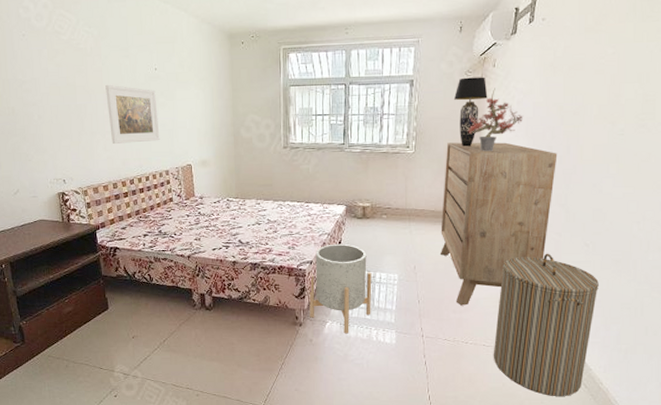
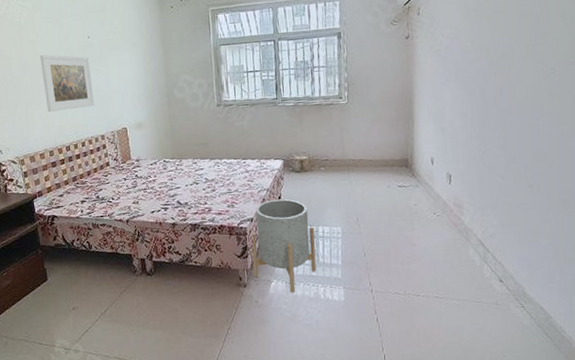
dresser: present [440,142,558,306] -> none [379,87,491,256]
table lamp: present [453,77,488,147] -> none [381,25,416,95]
potted plant: present [462,87,523,151] -> none [392,35,453,98]
laundry hamper: present [493,253,599,396] -> none [447,196,549,348]

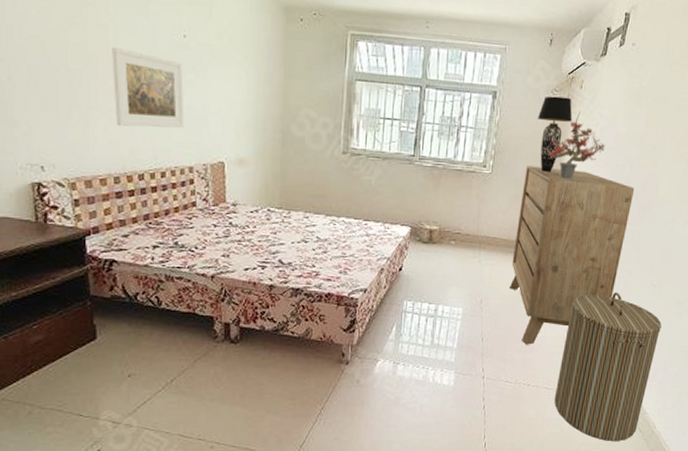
planter: present [250,198,317,293] -> none [359,270,434,374]
dresser: none [379,87,491,256] -> present [510,166,635,345]
table lamp: none [381,25,416,95] -> present [537,96,573,173]
potted plant: none [392,35,453,98] -> present [543,111,605,179]
laundry hamper: none [447,196,549,348] -> present [554,292,662,441]

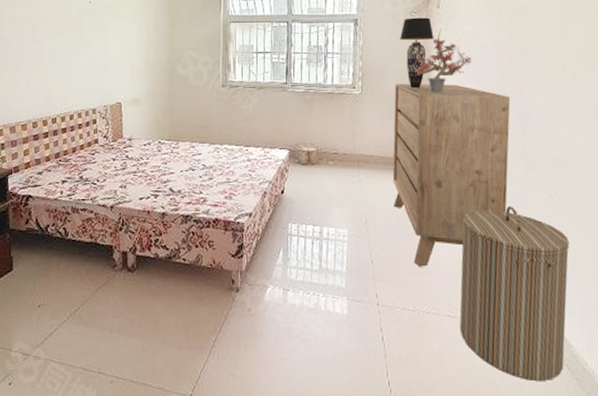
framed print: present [112,46,185,128] -> none [34,17,89,79]

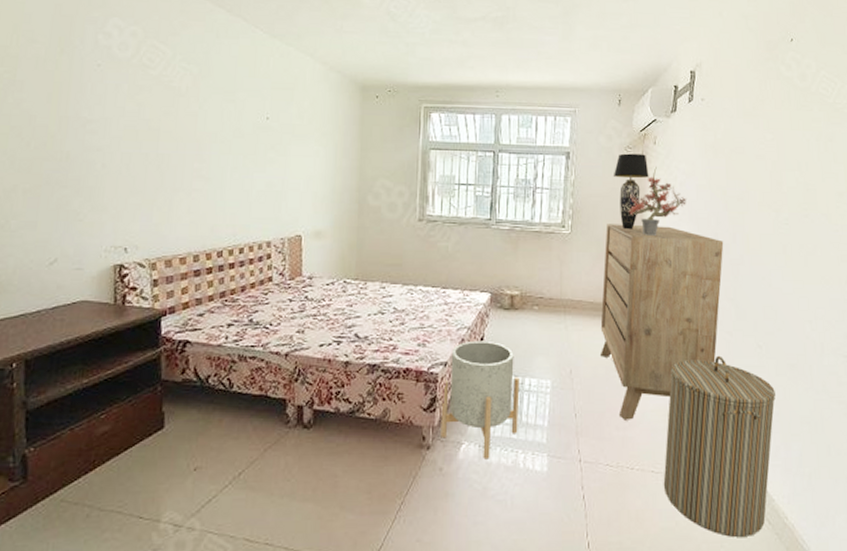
planter: none [247,193,319,302] -> present [441,340,520,459]

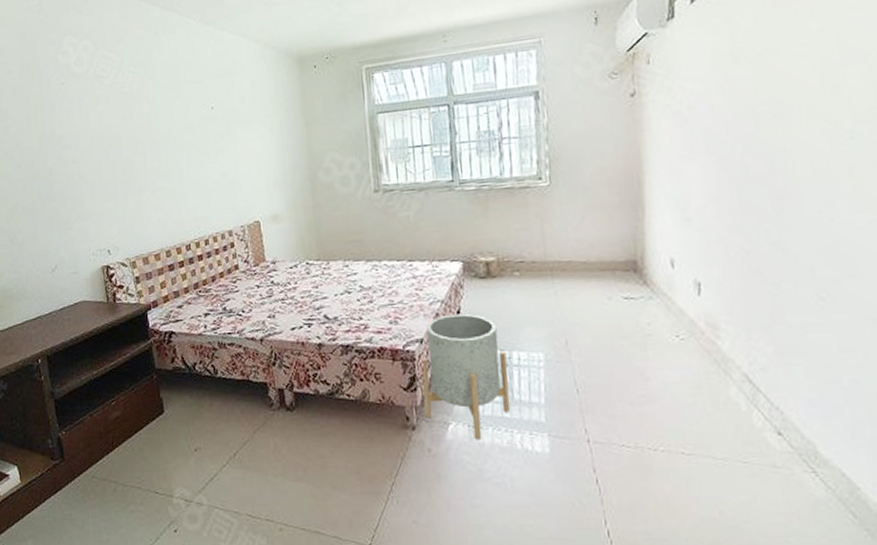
dresser: present [600,224,724,420] -> none [593,162,759,395]
table lamp: present [613,153,649,230] -> none [596,78,645,173]
potted plant: present [622,166,686,235] -> none [612,90,699,177]
laundry hamper: present [663,355,776,537] -> none [695,313,852,531]

